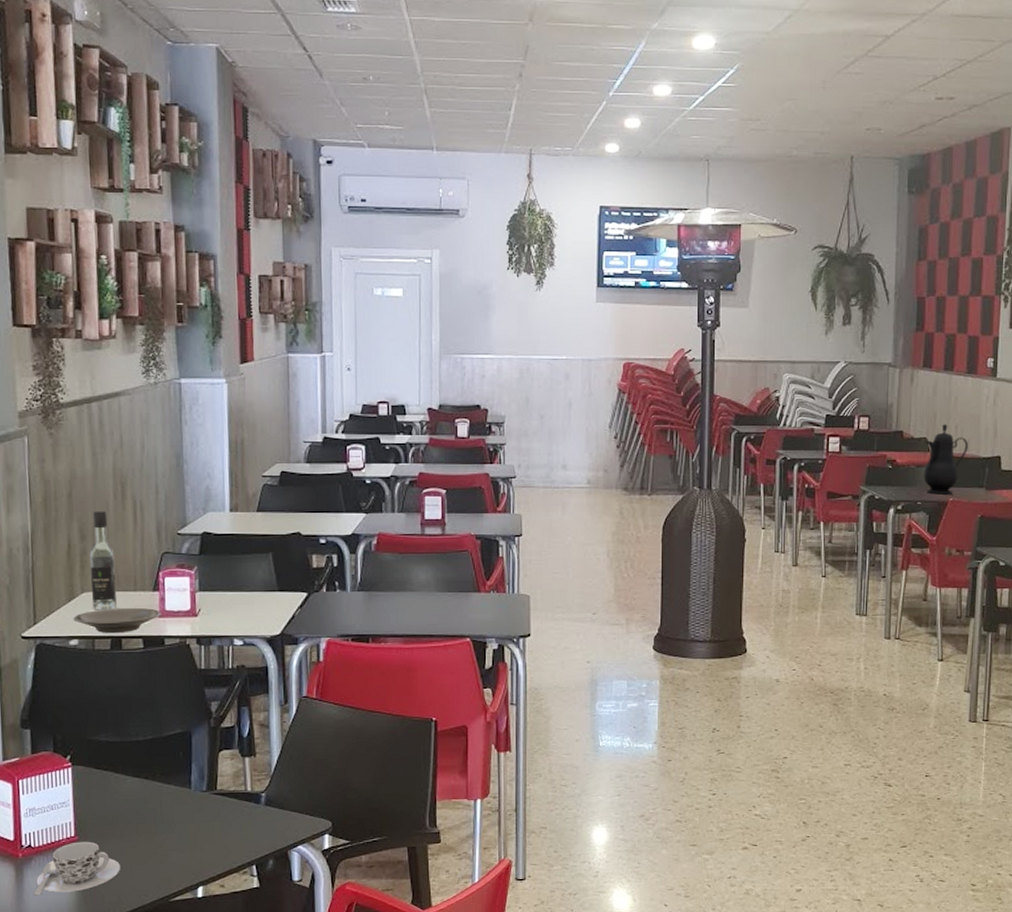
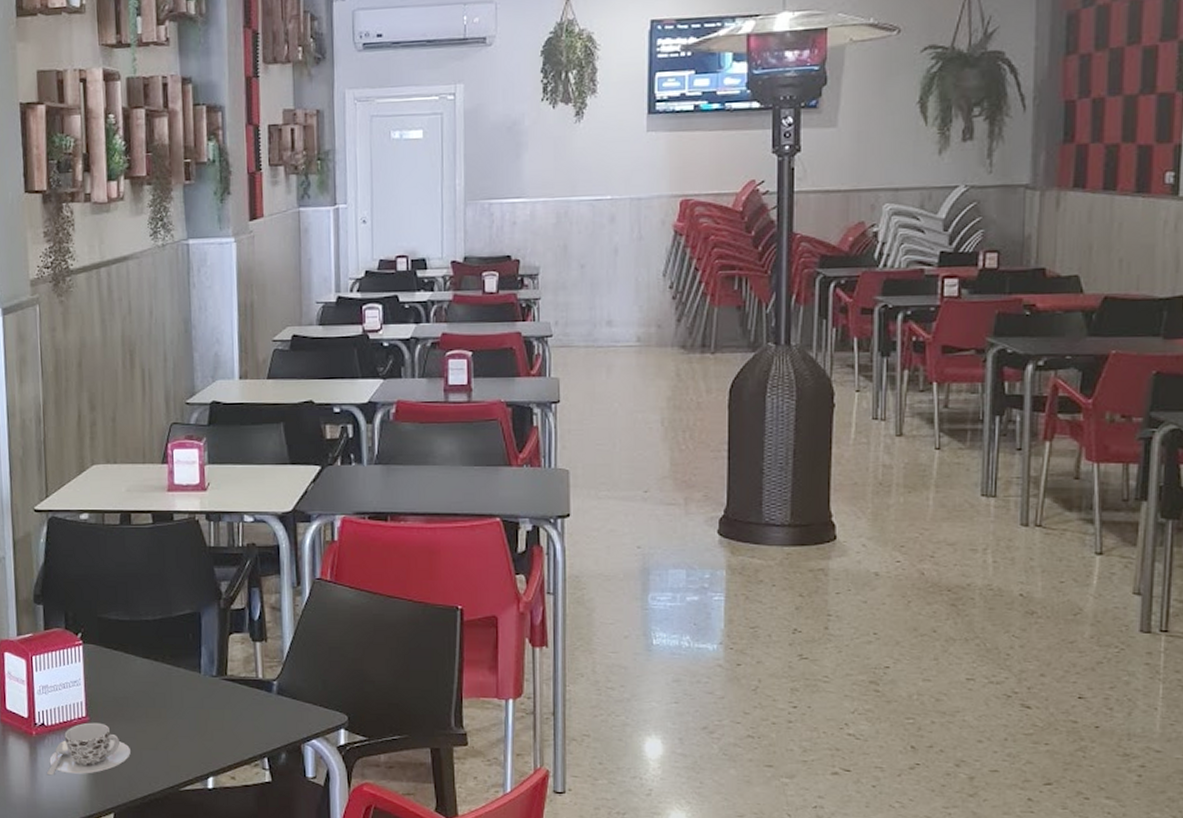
saucer: present [73,607,162,633] -> none [83,480,171,507]
bottle: present [90,510,118,610] -> none [99,379,127,484]
coffeepot: present [923,424,968,495] -> none [1074,258,1137,346]

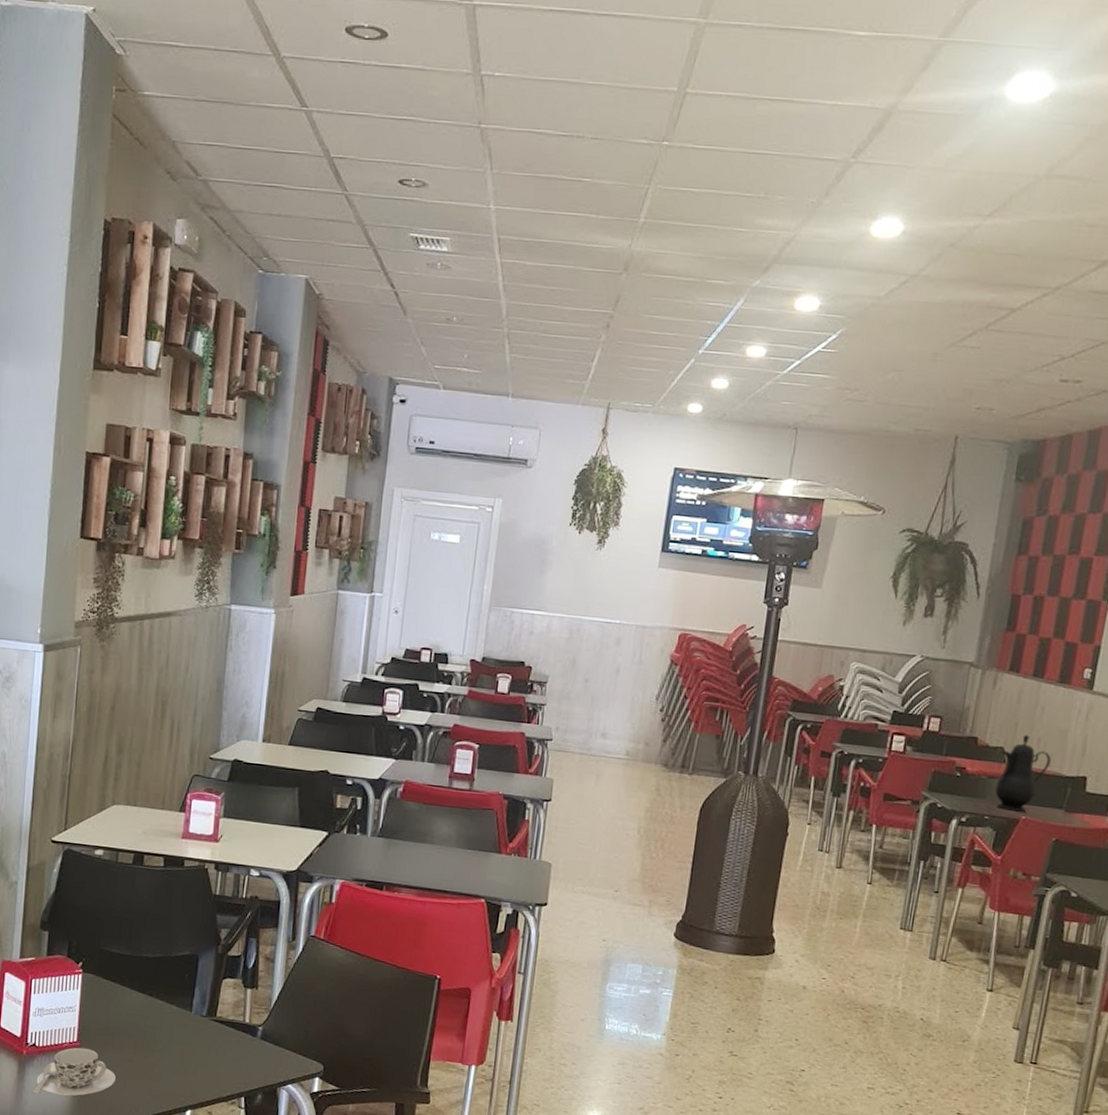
coffeepot: none [1074,258,1137,346] -> present [995,735,1051,812]

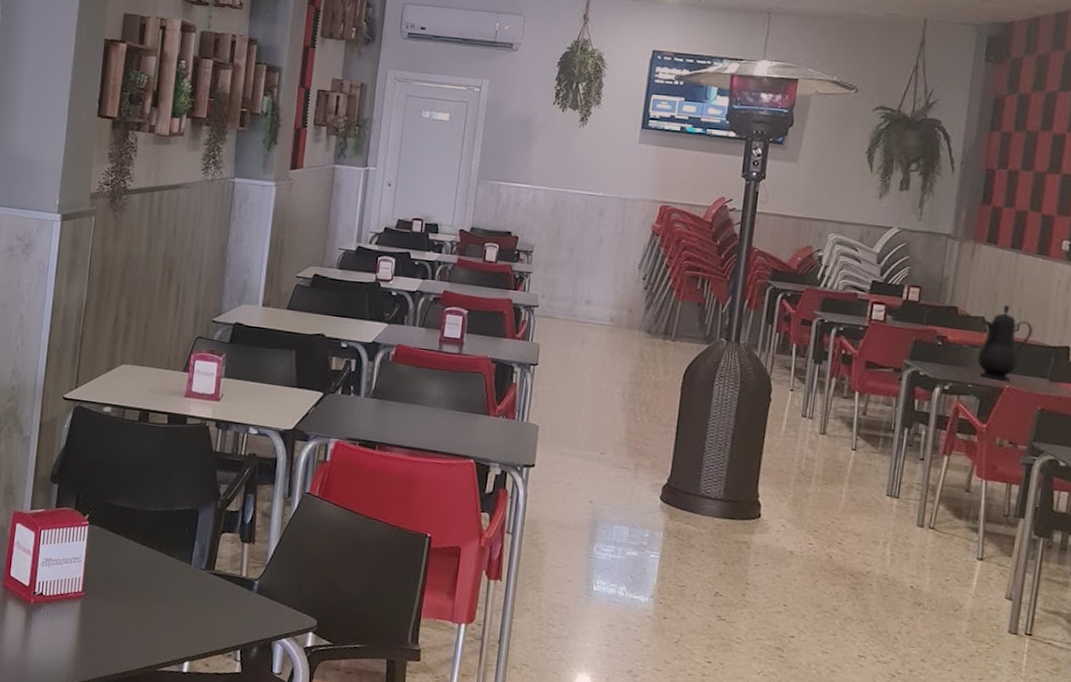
teacup: present [32,1047,116,1096] -> none [38,597,118,645]

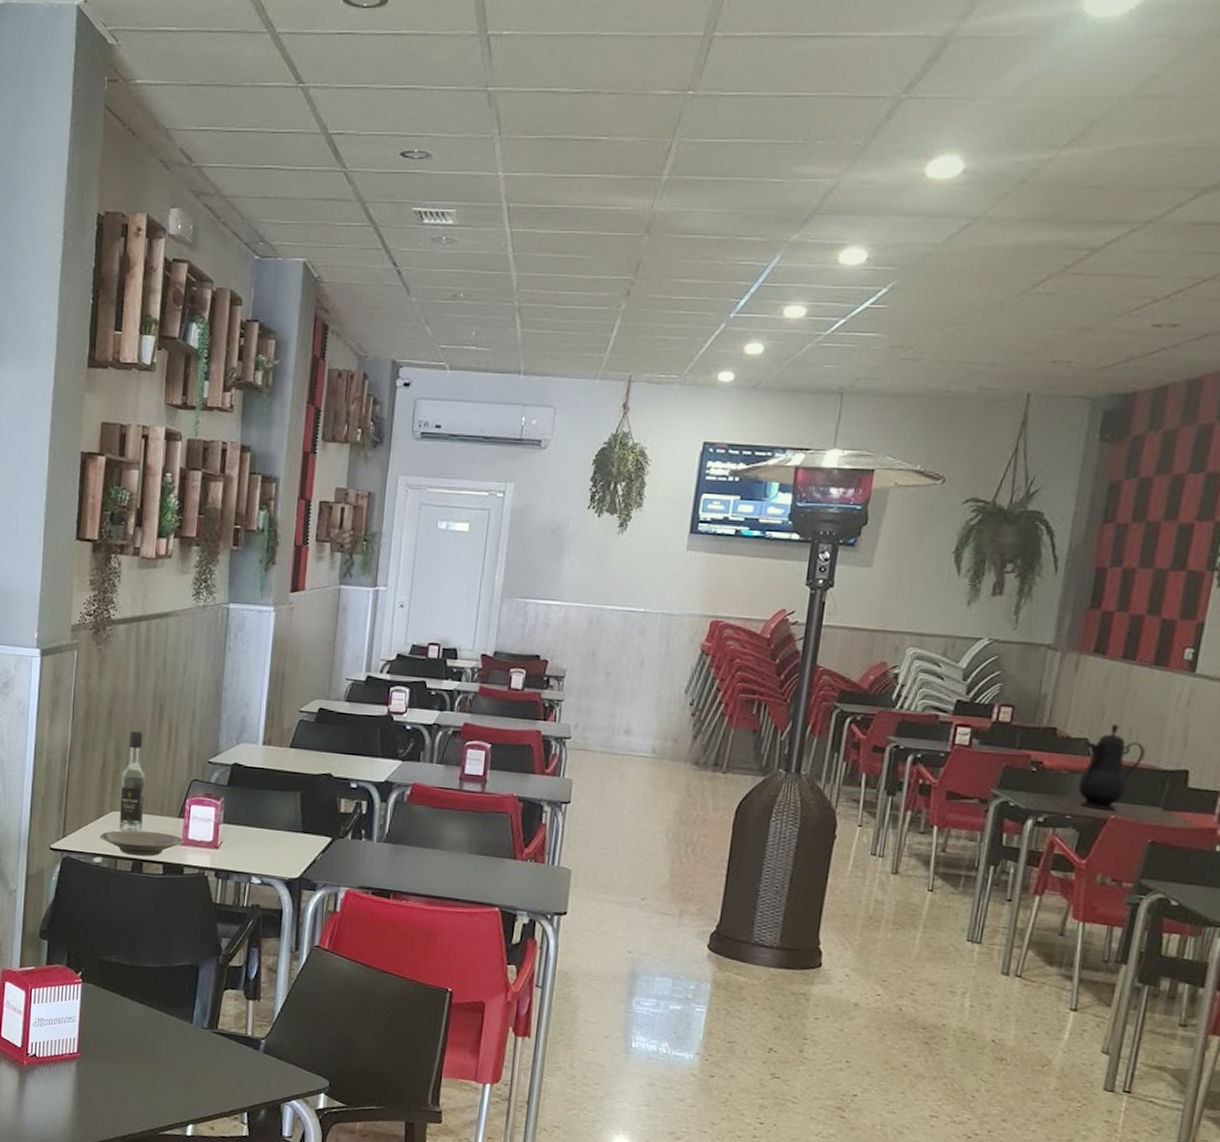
saucer: none [110,382,188,407] -> present [99,830,185,857]
bottle: none [129,290,155,384] -> present [119,730,146,832]

